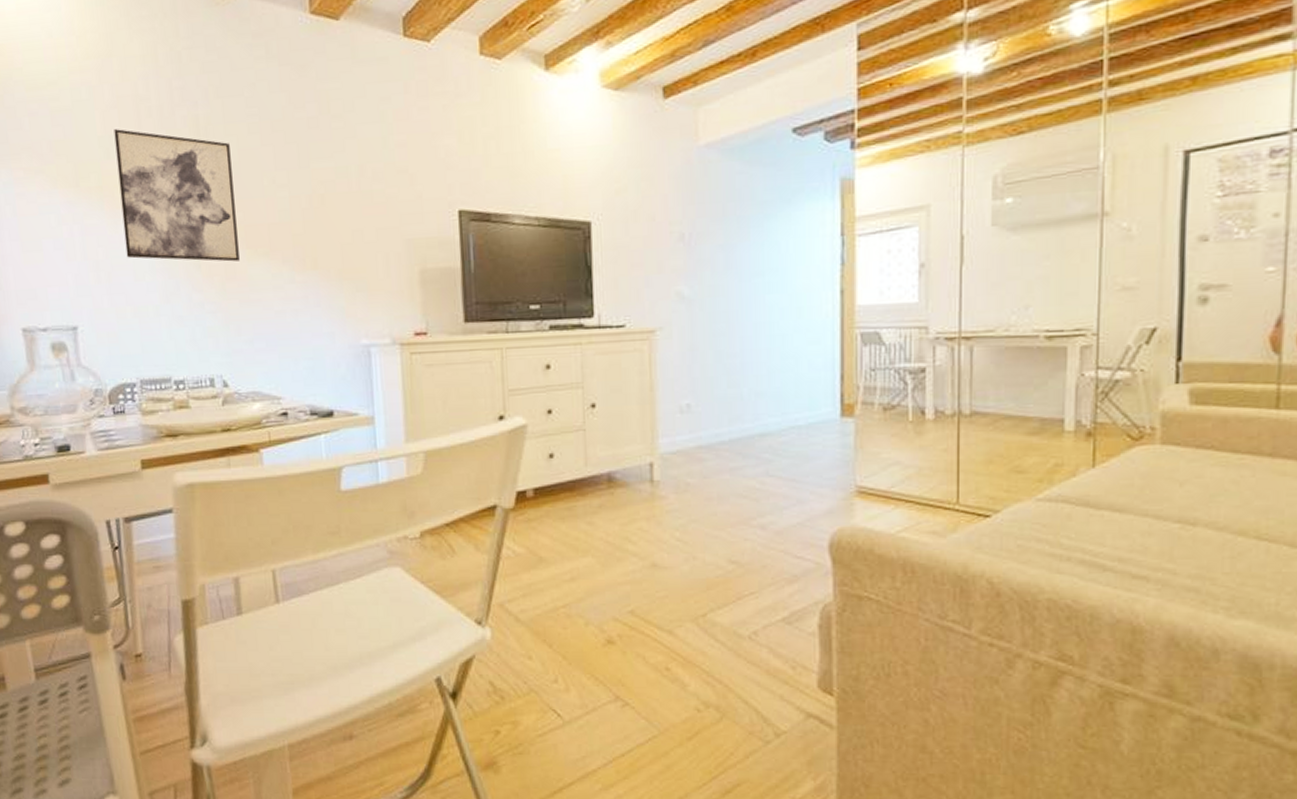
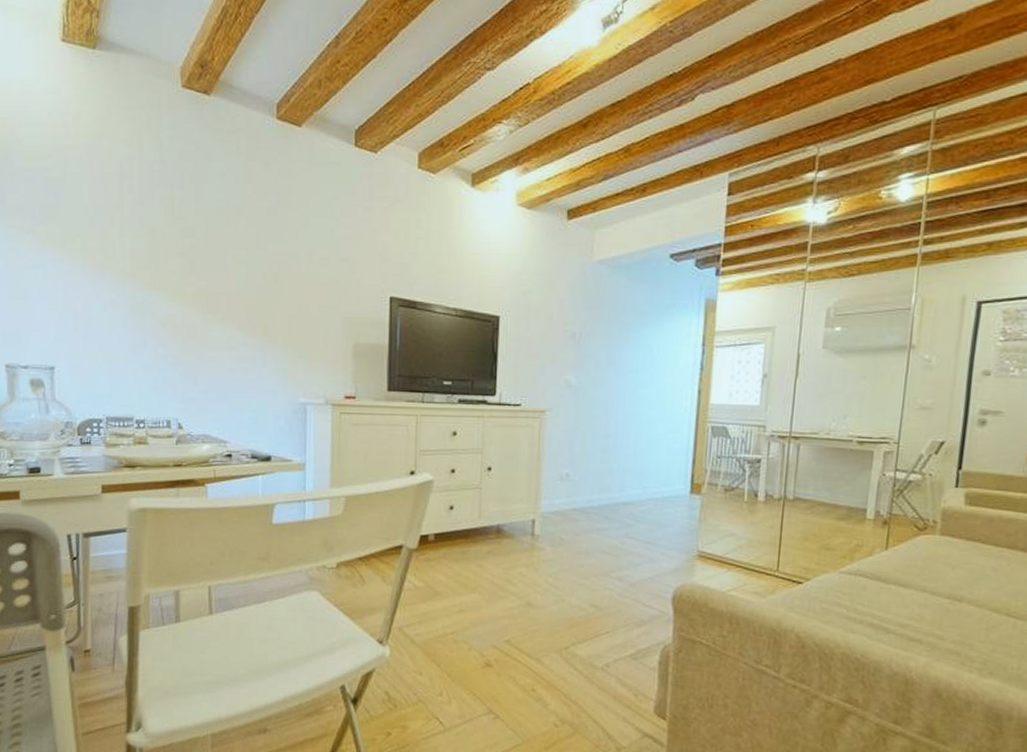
wall art: present [114,129,240,262] -> none [99,201,200,323]

